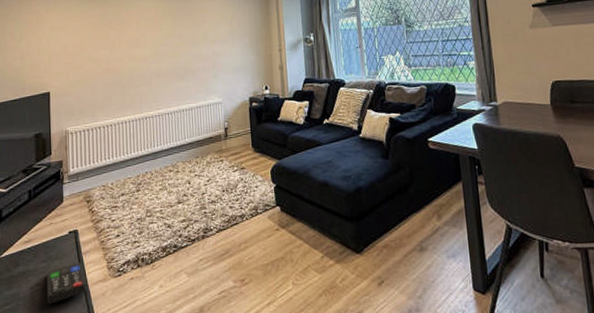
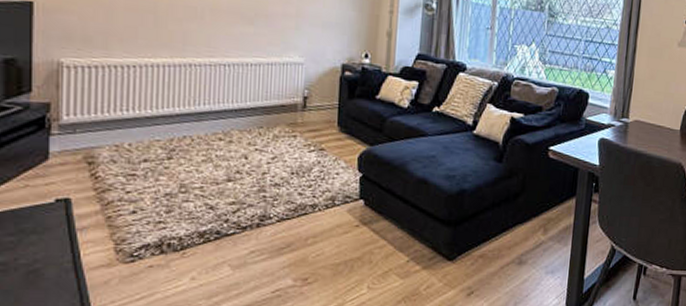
remote control: present [47,261,87,304] -> none [16,239,80,290]

